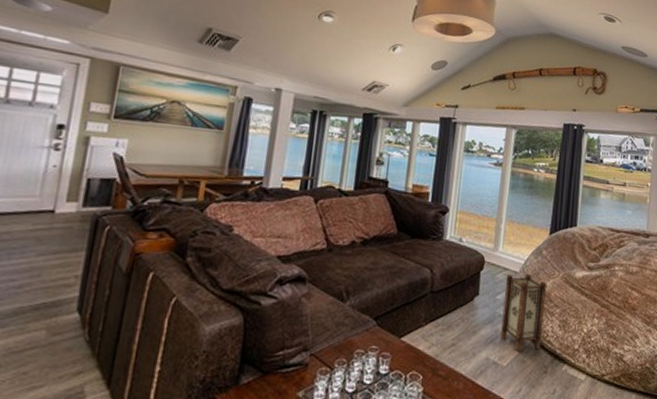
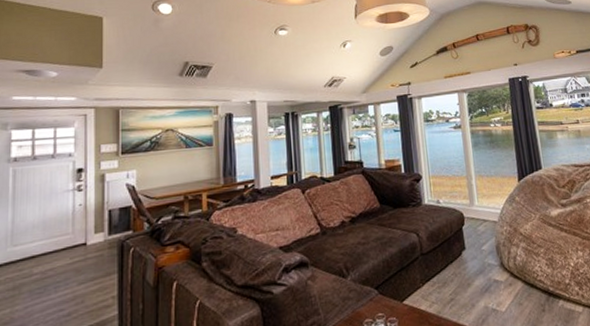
lantern: present [500,273,546,352] -> none [486,220,534,296]

